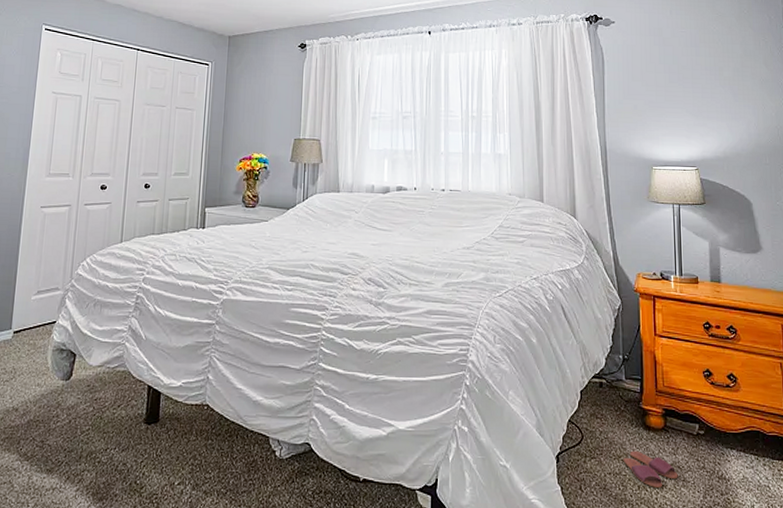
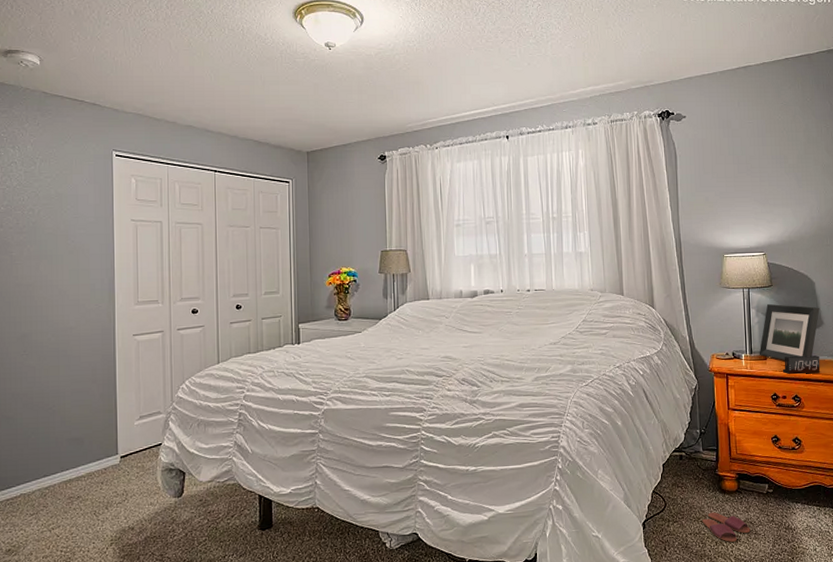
picture frame: none [690,222,758,286] -> present [759,303,820,361]
alarm clock: none [716,281,759,304] -> present [782,355,821,375]

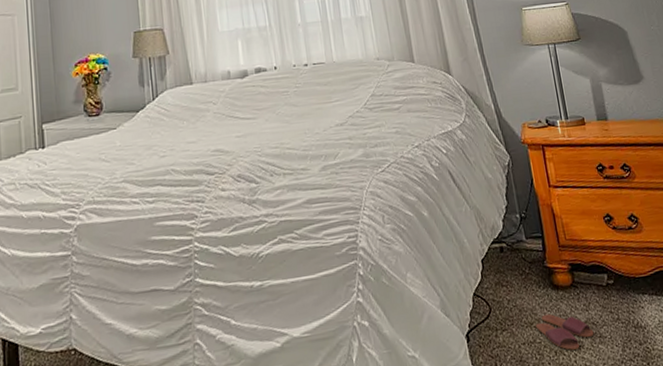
picture frame: present [759,303,820,361] -> none [575,59,638,125]
alarm clock: present [782,355,821,375] -> none [604,115,648,141]

